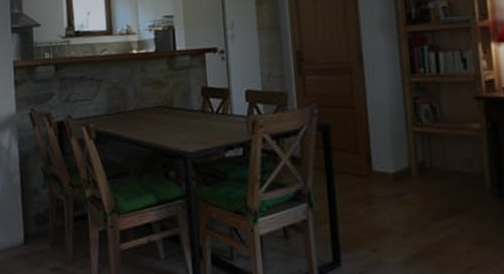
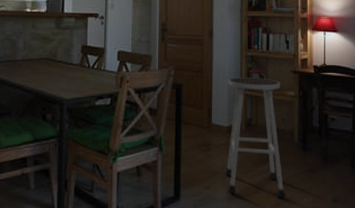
stool: none [388,109,481,260] -> present [225,77,286,198]

